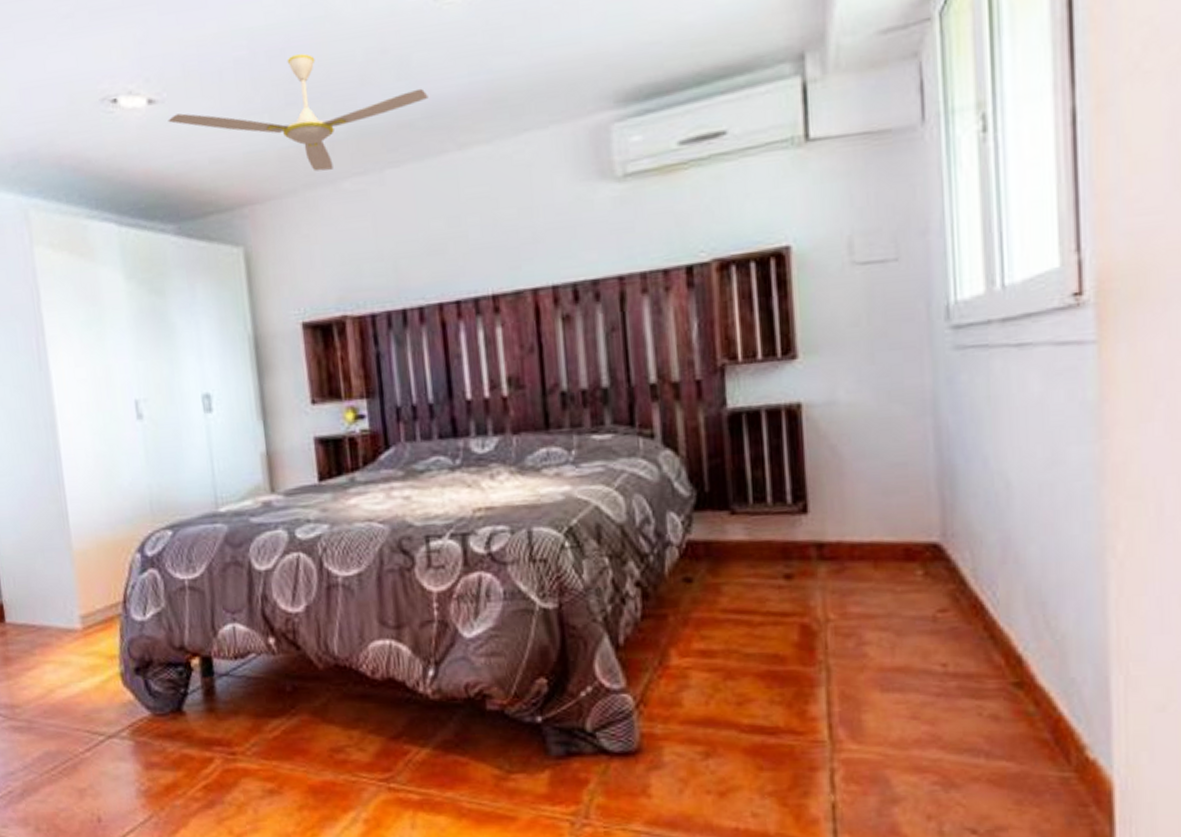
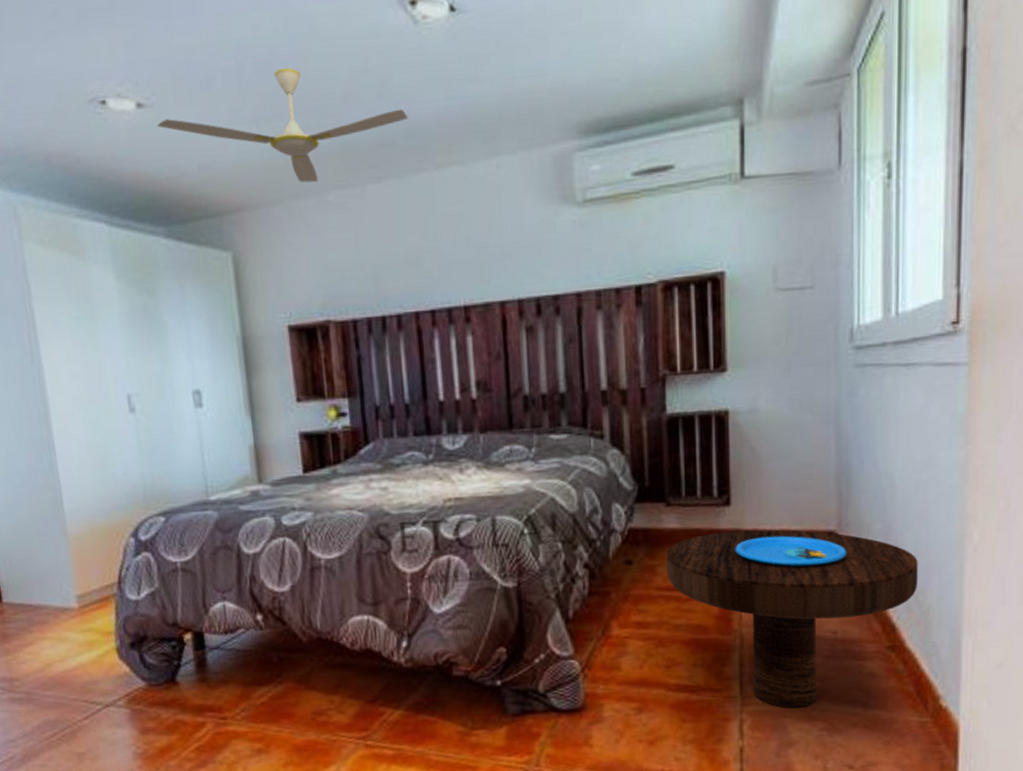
side table: none [732,541,1048,757] -> present [666,529,918,708]

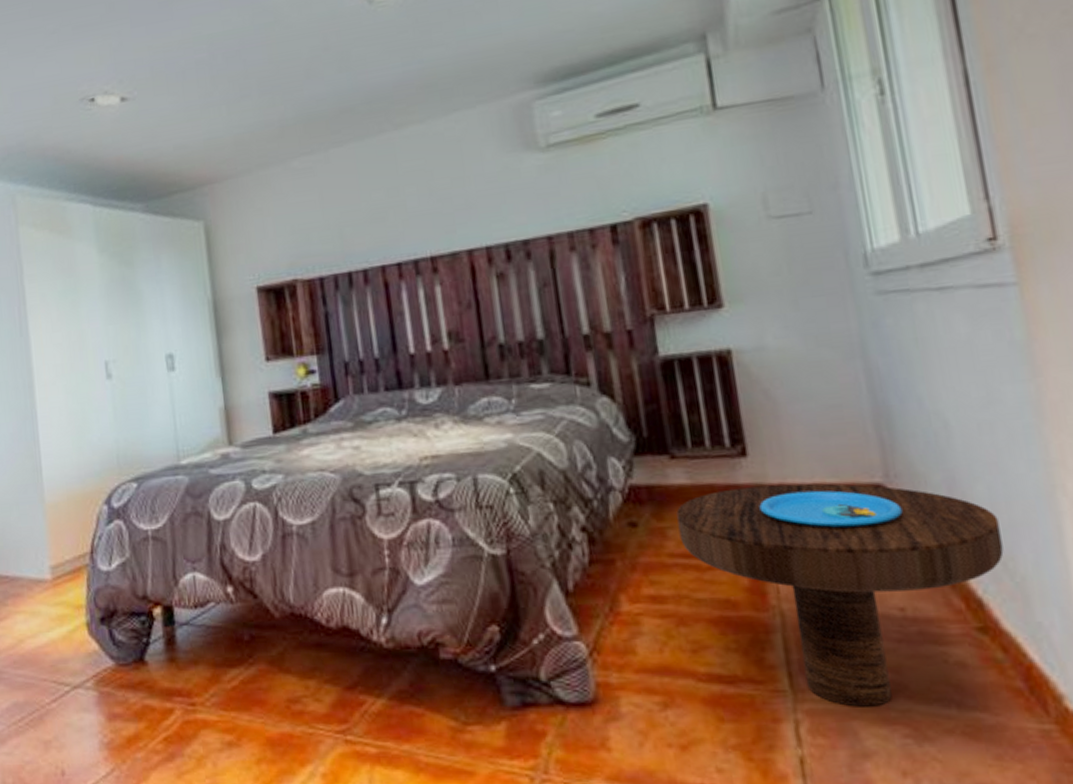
ceiling fan: present [157,68,408,183] -> none [138,53,367,153]

